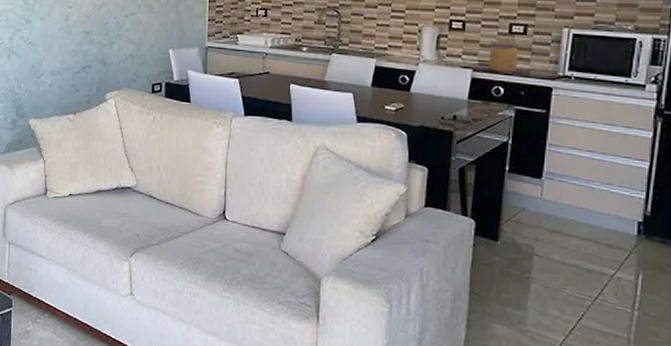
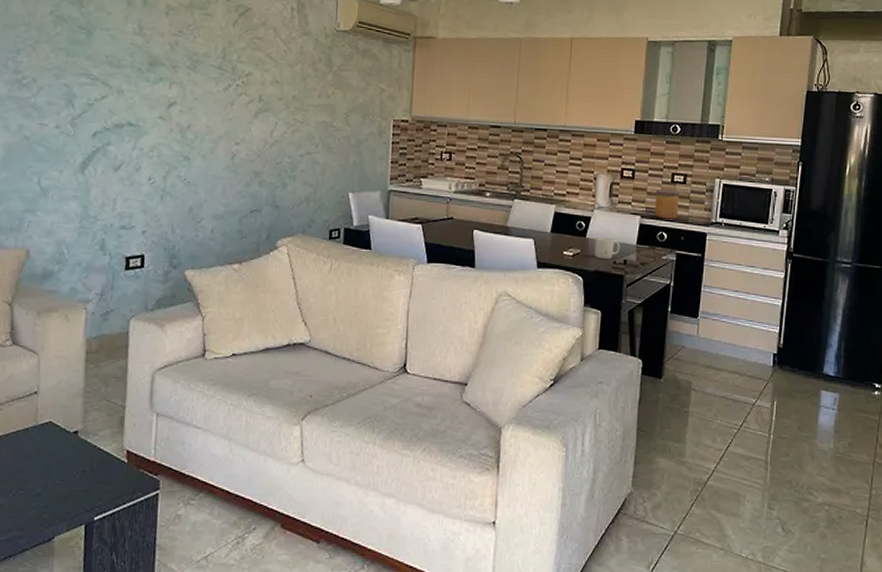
mug: none [420,91,448,115] -> present [595,237,620,260]

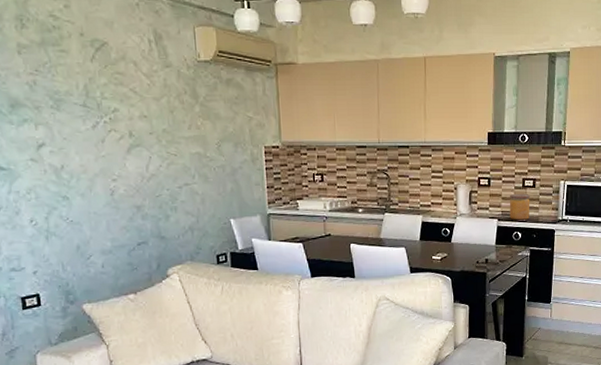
mug: present [595,237,620,260] -> none [459,240,481,261]

